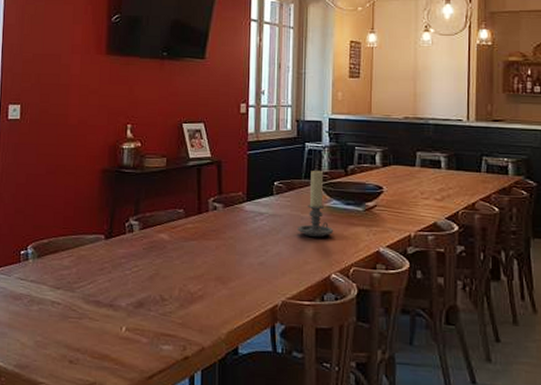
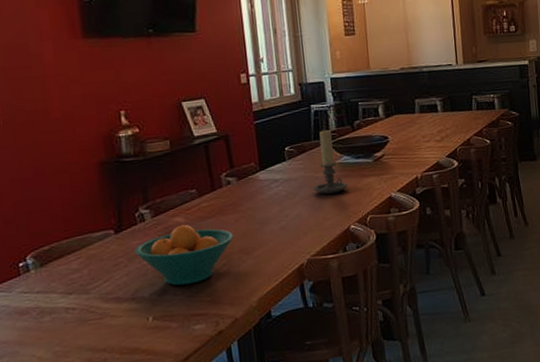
fruit bowl: none [119,241,212,303] -> present [134,224,234,286]

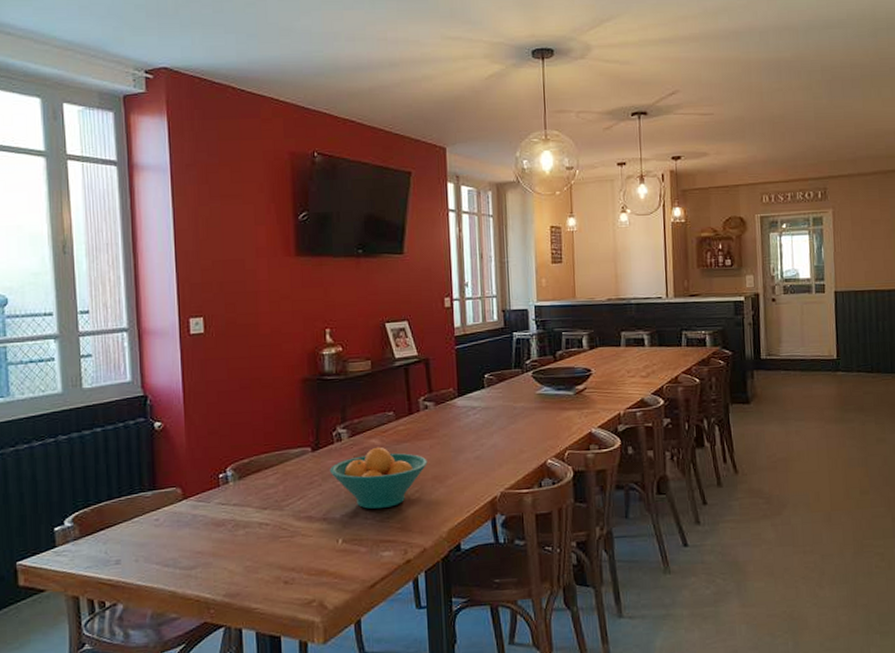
candle holder: present [313,129,348,195] -> none [511,358,547,426]

